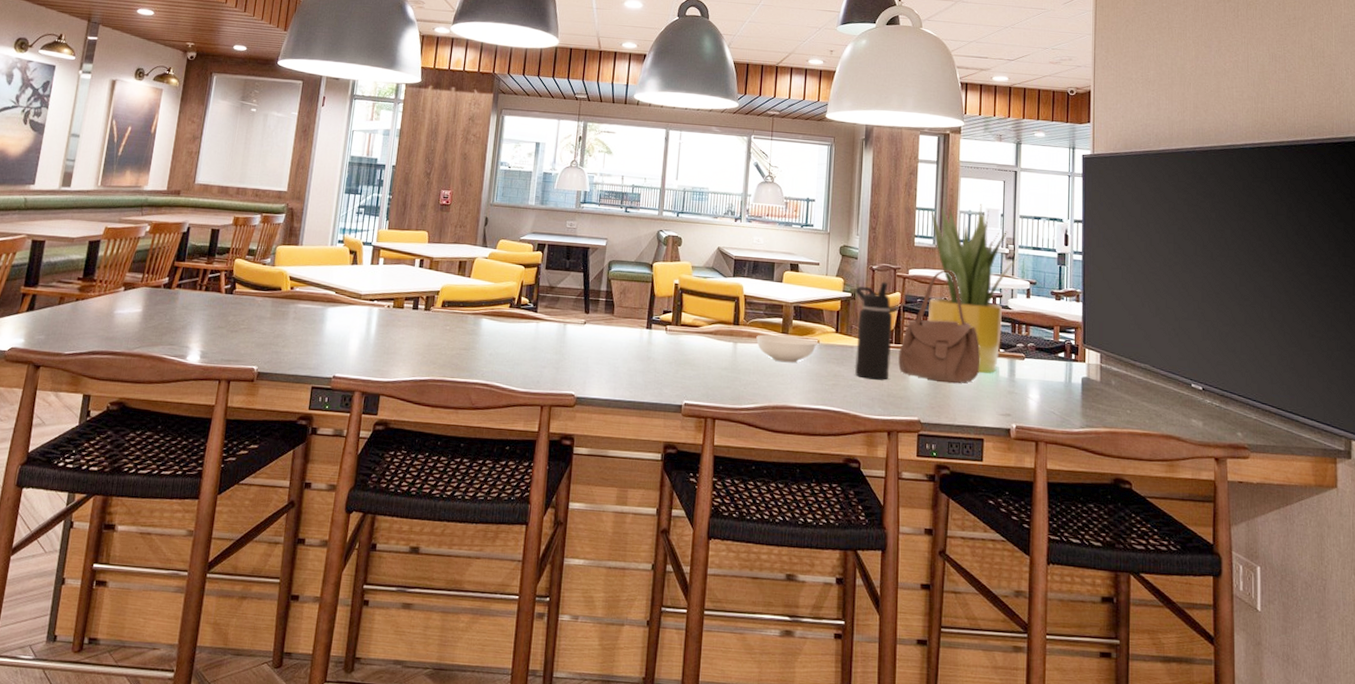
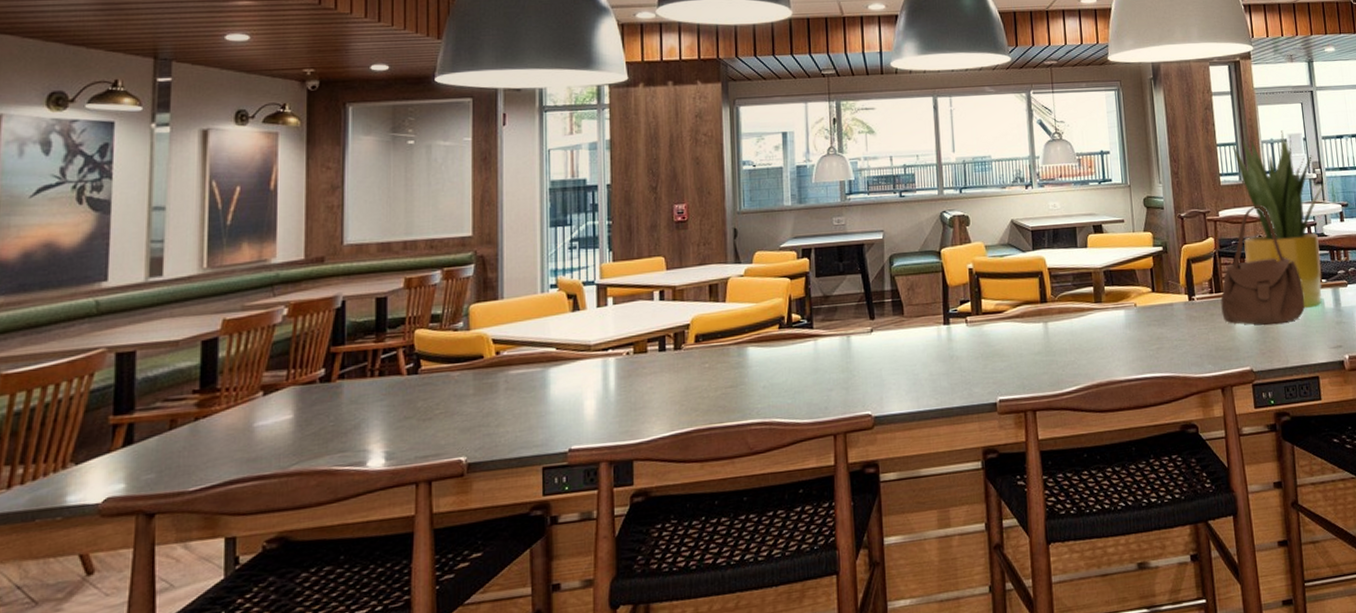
bowl: present [756,334,818,363] -> none [1068,304,1134,335]
water bottle: present [854,281,893,380] -> none [1166,228,1215,336]

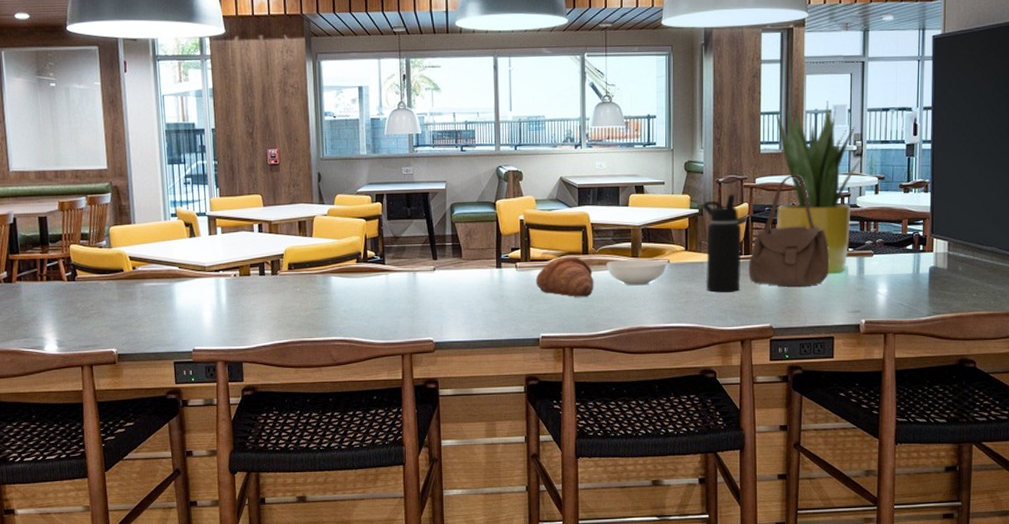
croissant: none [989,305,1056,352] -> present [535,256,594,297]
bowl: none [1068,304,1134,335] -> present [607,259,668,286]
water bottle: none [1166,228,1215,336] -> present [703,194,742,293]

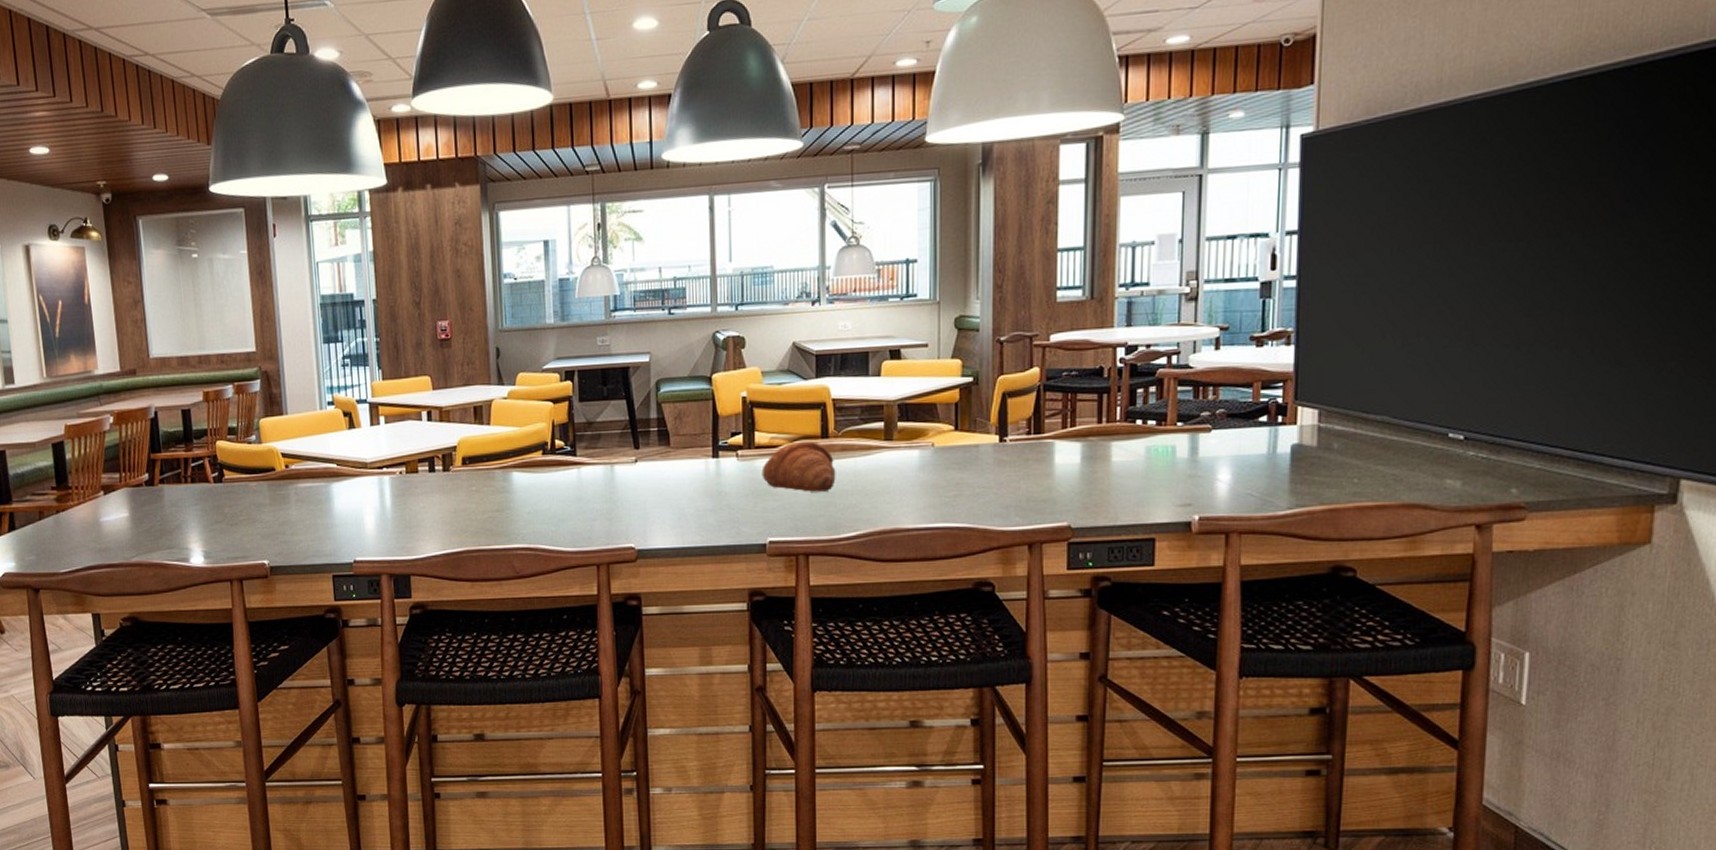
bowl: present [607,259,668,286] -> none [852,442,932,477]
water bottle: present [703,194,742,293] -> none [978,356,1030,483]
handbag: present [749,173,830,288] -> none [1039,327,1151,475]
planter: present [775,101,869,275] -> none [1077,229,1207,458]

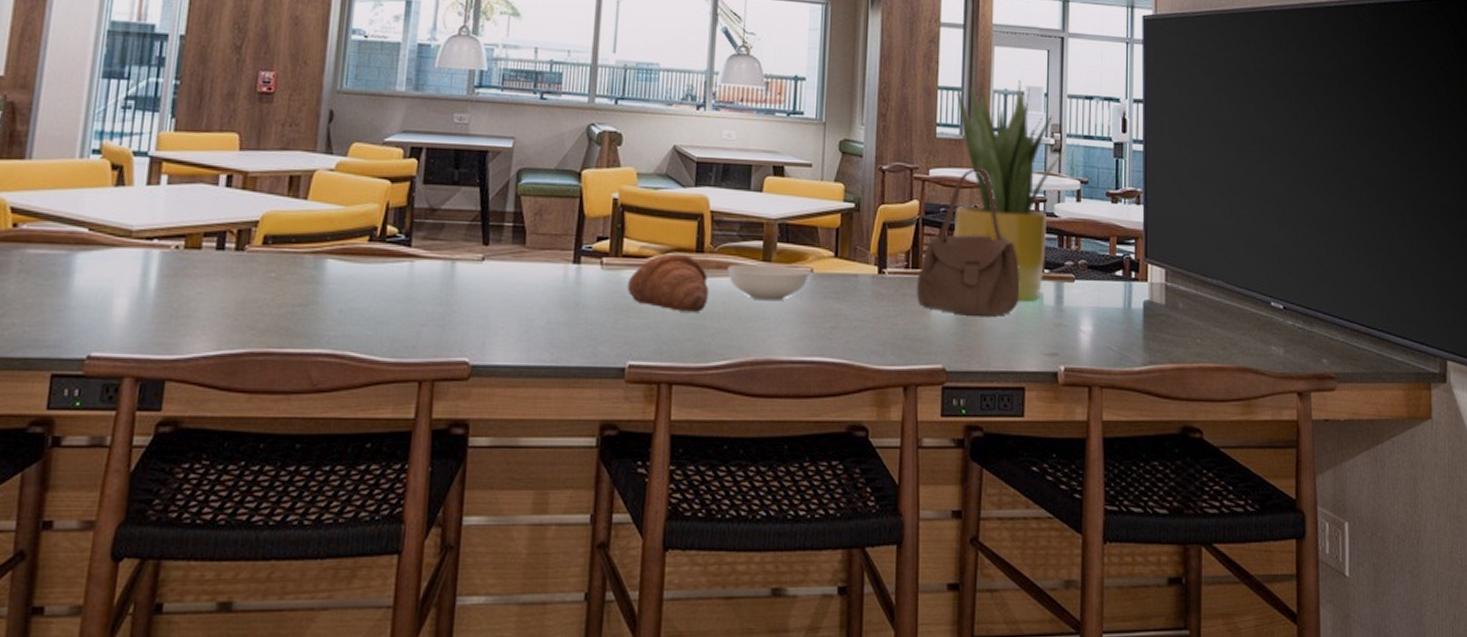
bowl: none [852,442,932,477] -> present [728,264,811,301]
handbag: none [1039,327,1151,475] -> present [916,167,1020,318]
planter: none [1077,229,1207,458] -> present [955,80,1069,303]

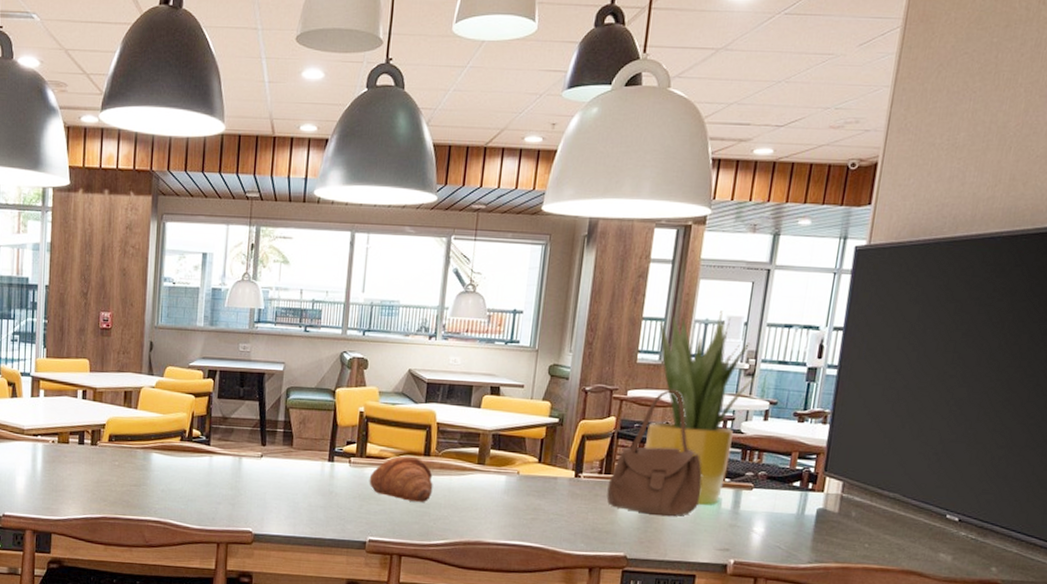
bowl: present [728,264,811,301] -> none [449,466,517,496]

